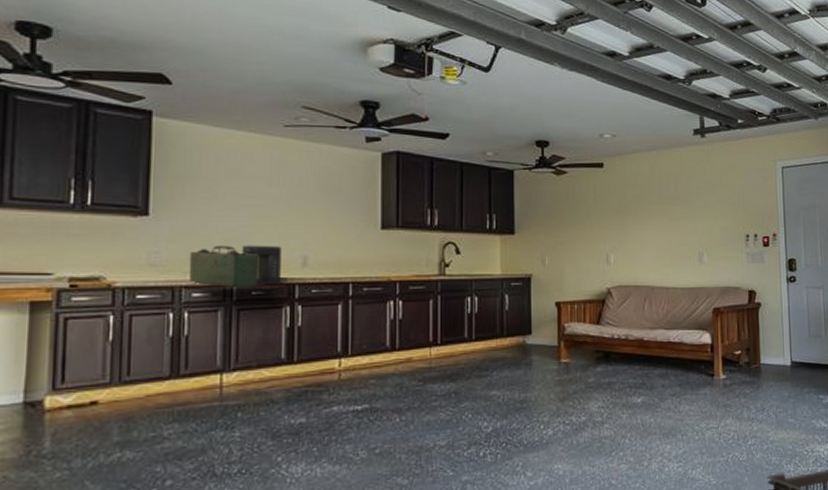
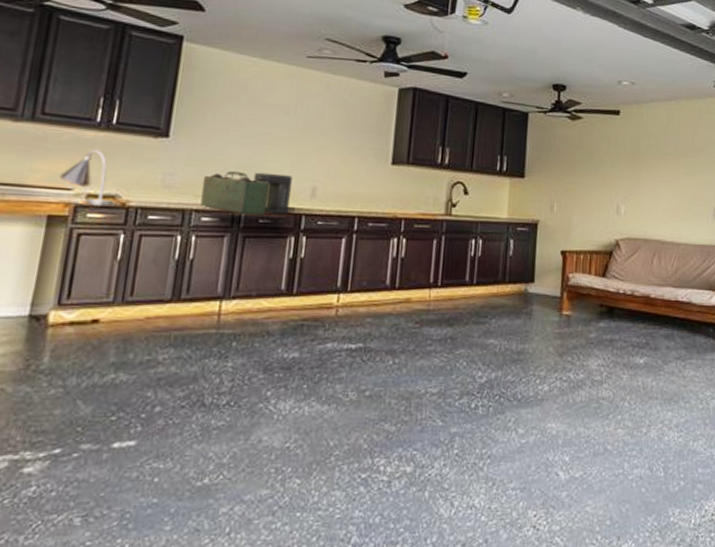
table lamp: none [37,232,105,289] -> present [59,149,120,207]

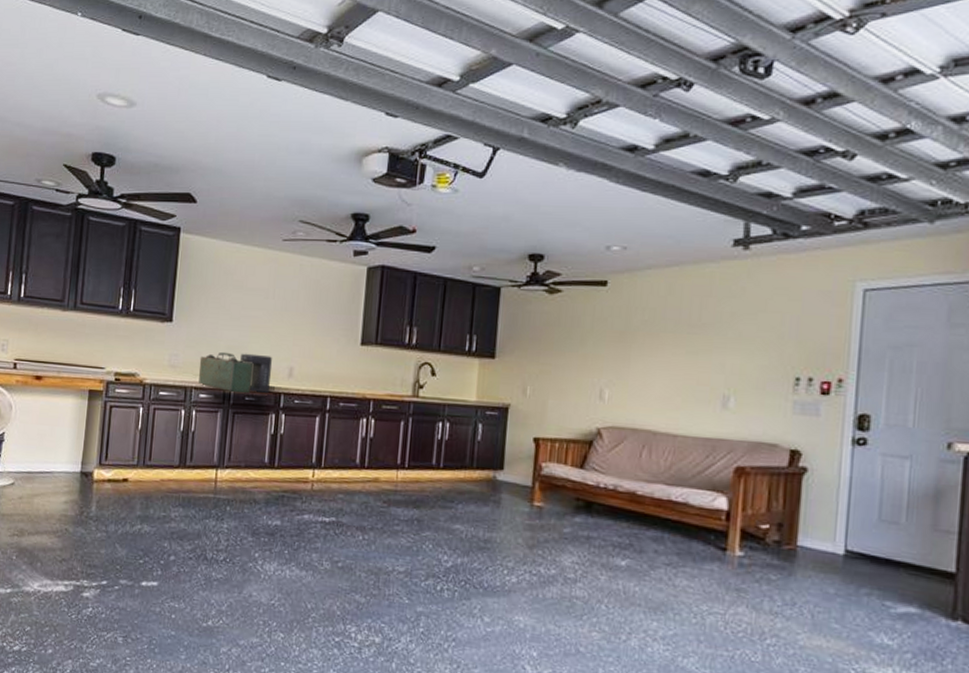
table lamp: present [59,149,120,207] -> none [95,333,138,384]

